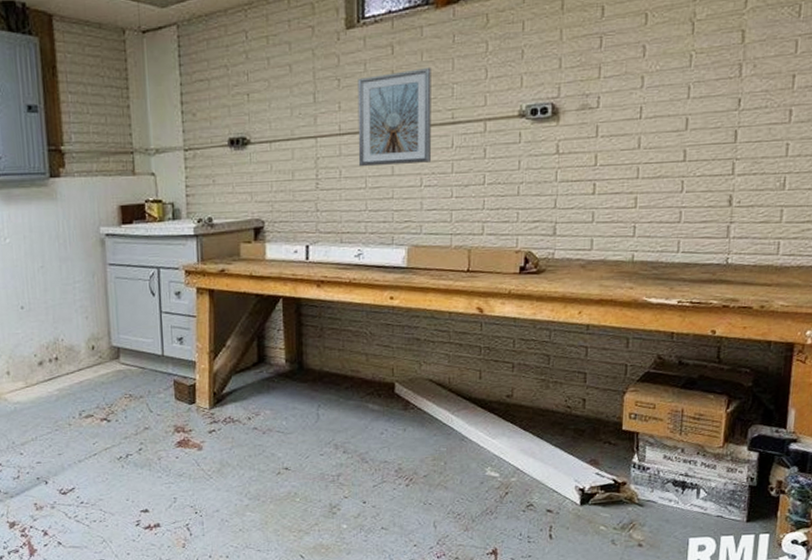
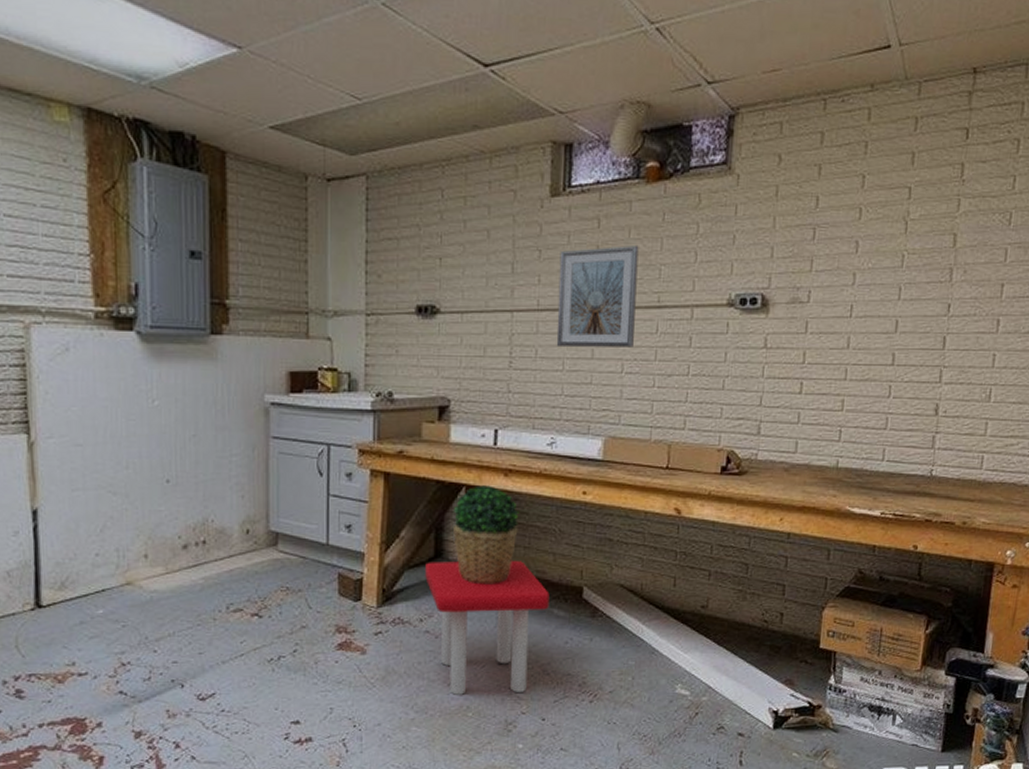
stool: none [250,362,364,483] -> present [425,561,550,695]
potted plant: none [273,296,332,385] -> present [453,485,519,585]

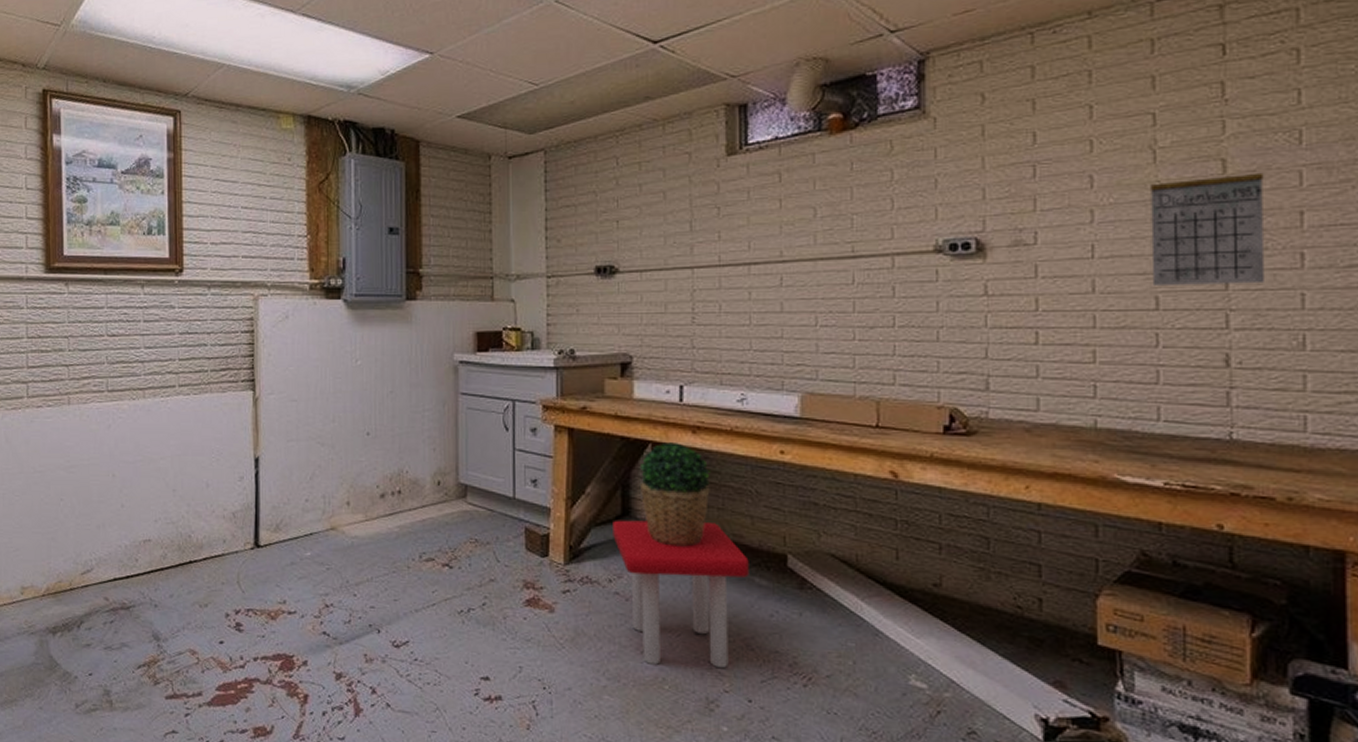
picture frame: present [556,246,639,347] -> none [740,197,827,301]
calendar: none [891,229,982,345] -> present [1151,155,1266,285]

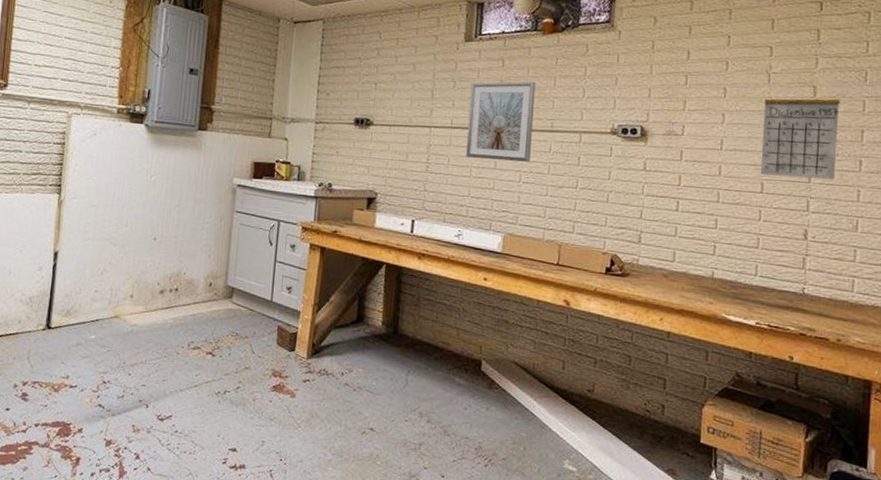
stool: present [613,520,749,669] -> none [348,324,452,450]
potted plant: present [640,442,710,547] -> none [373,264,429,350]
picture frame: none [740,197,827,301] -> present [465,81,536,162]

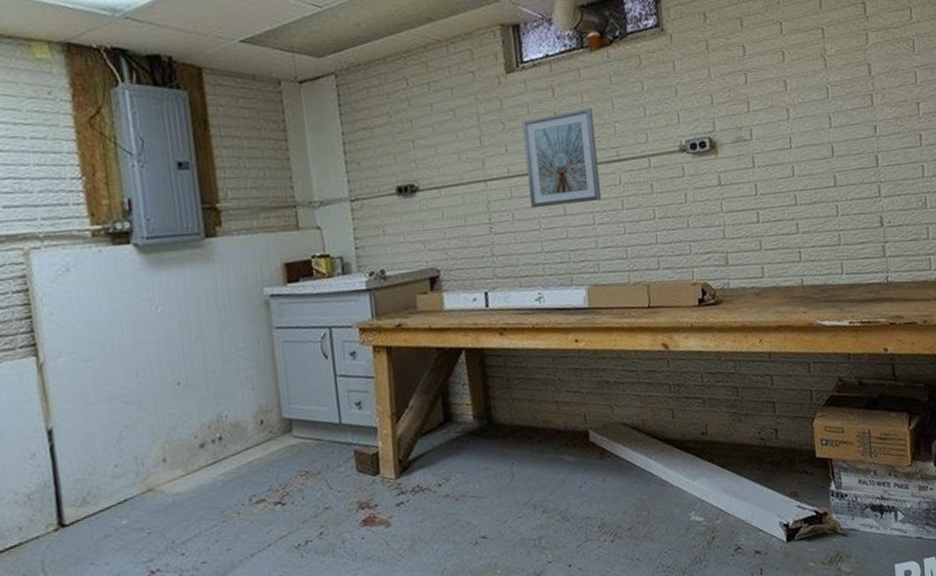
calendar: present [760,82,841,181] -> none [824,61,900,167]

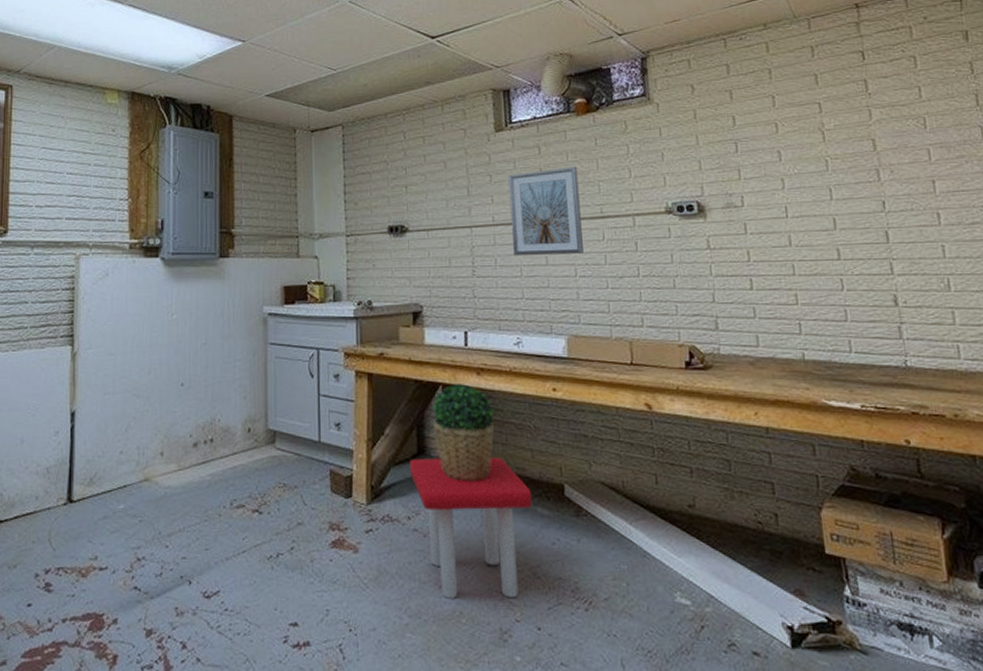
stool: none [437,414,559,554] -> present [410,458,532,599]
potted plant: none [457,346,520,442] -> present [433,384,495,482]

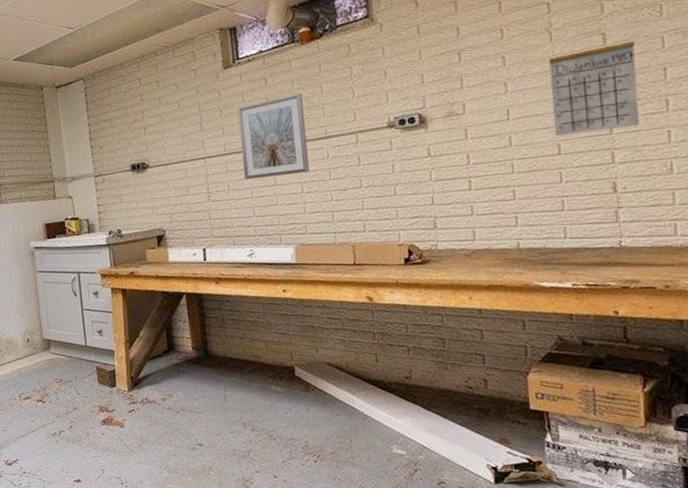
stool: present [410,458,532,599] -> none [162,349,267,458]
potted plant: present [433,384,495,482] -> none [179,292,233,369]
calendar: none [823,136,915,240] -> present [549,32,640,136]

